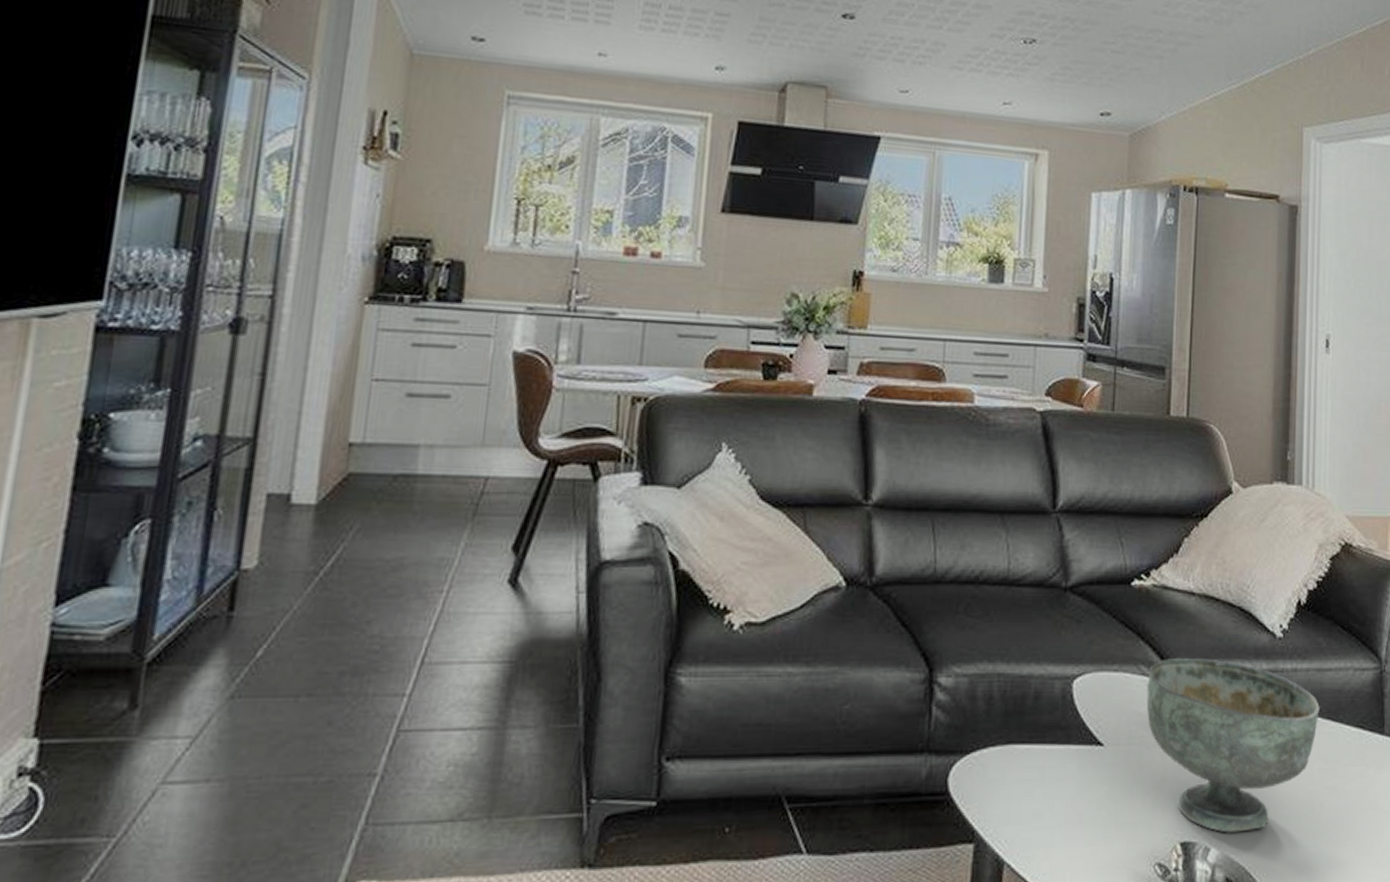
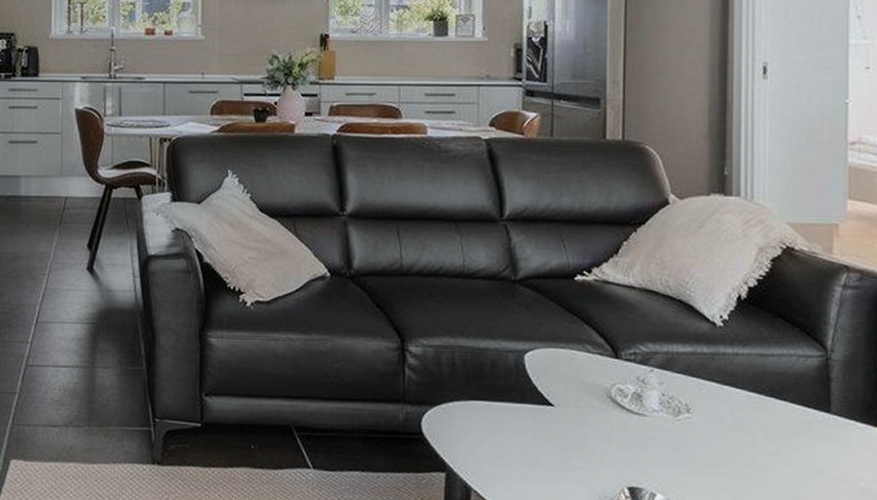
decorative bowl: present [1146,657,1320,833] -> none [592,339,762,484]

